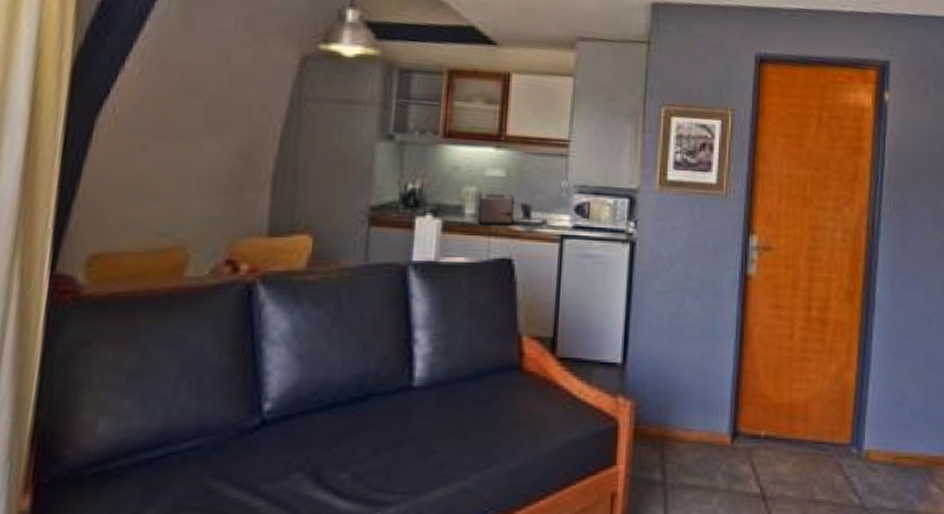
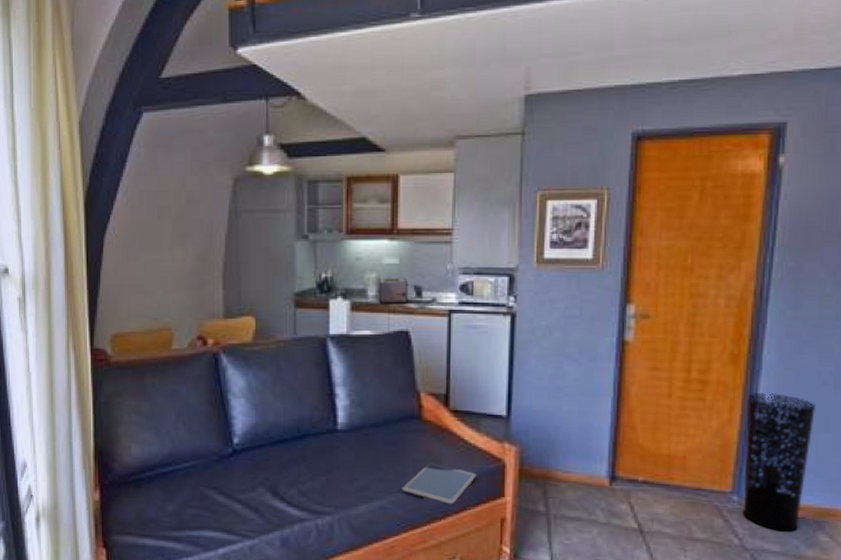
tablet: none [492,425,586,482] -> present [402,462,477,506]
umbrella stand: none [861,333,924,486] -> present [743,393,817,533]

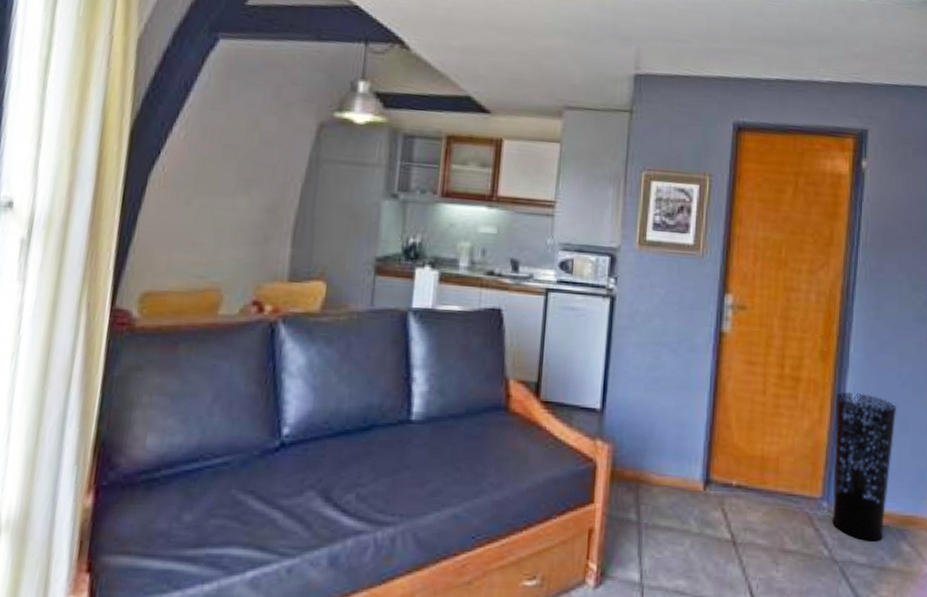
toaster: present [378,277,409,305] -> none [471,248,506,278]
tablet: present [402,462,477,506] -> none [480,462,566,514]

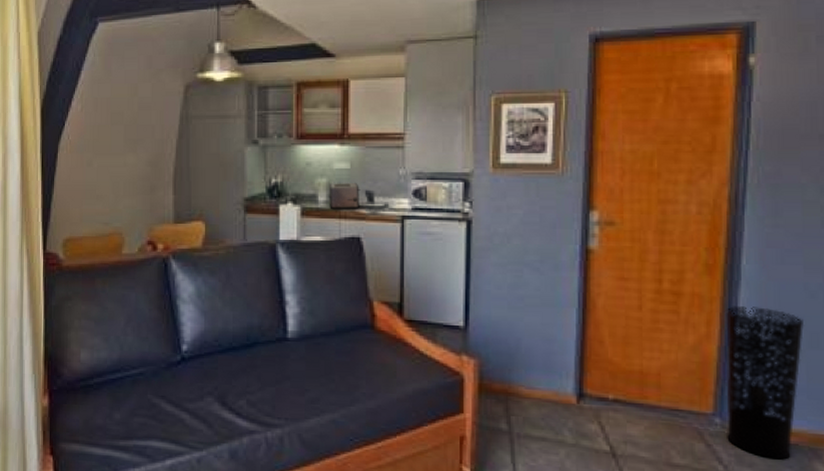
toaster: none [471,248,506,278] -> present [328,182,361,210]

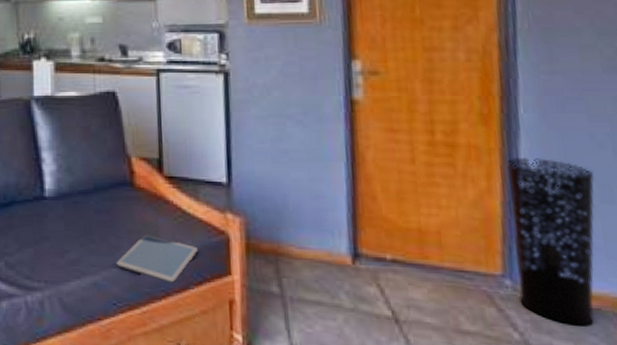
toaster: present [328,182,361,210] -> none [81,36,114,65]
tablet: none [354,374,434,422] -> present [116,234,199,284]

